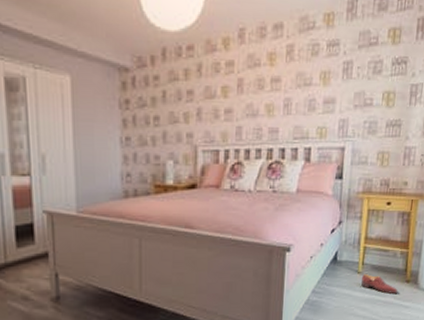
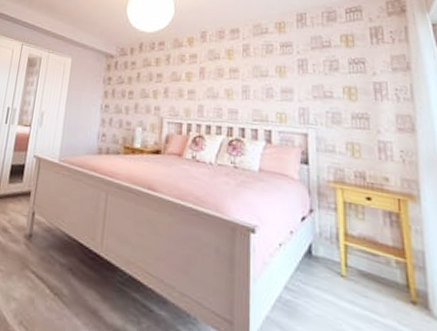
shoe: present [361,273,398,294] -> none [346,278,402,316]

